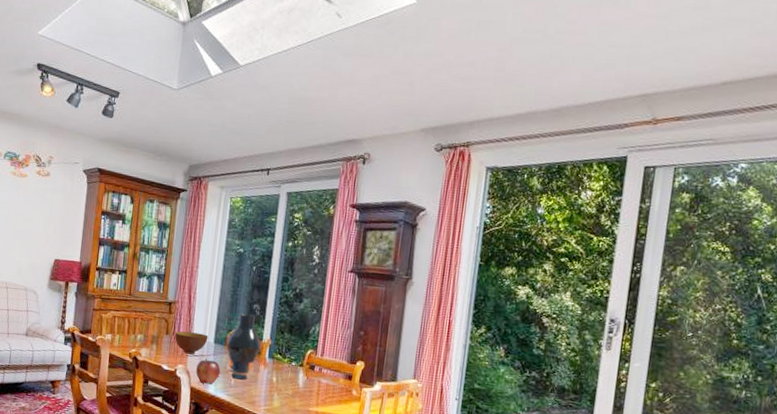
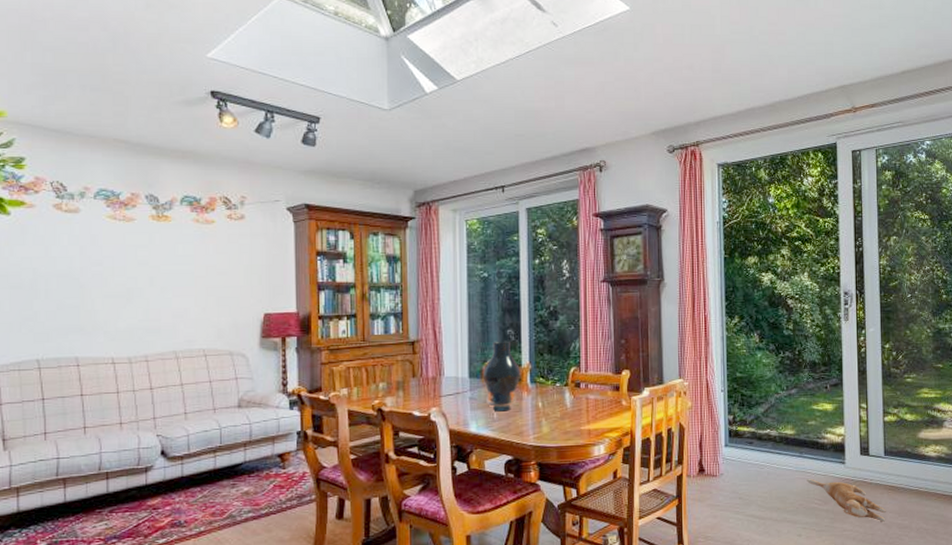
bowl: present [174,331,208,355] -> none [422,370,462,395]
fruit: present [196,358,221,385] -> none [453,395,480,423]

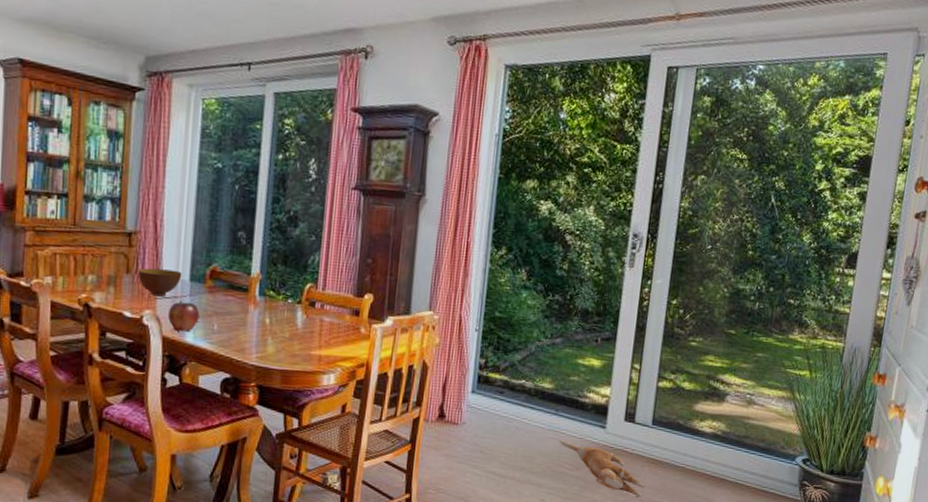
bowl: none [422,370,462,395] -> present [137,268,182,297]
fruit: none [453,395,480,423] -> present [168,300,200,332]
vase: present [482,340,521,412] -> none [205,243,249,324]

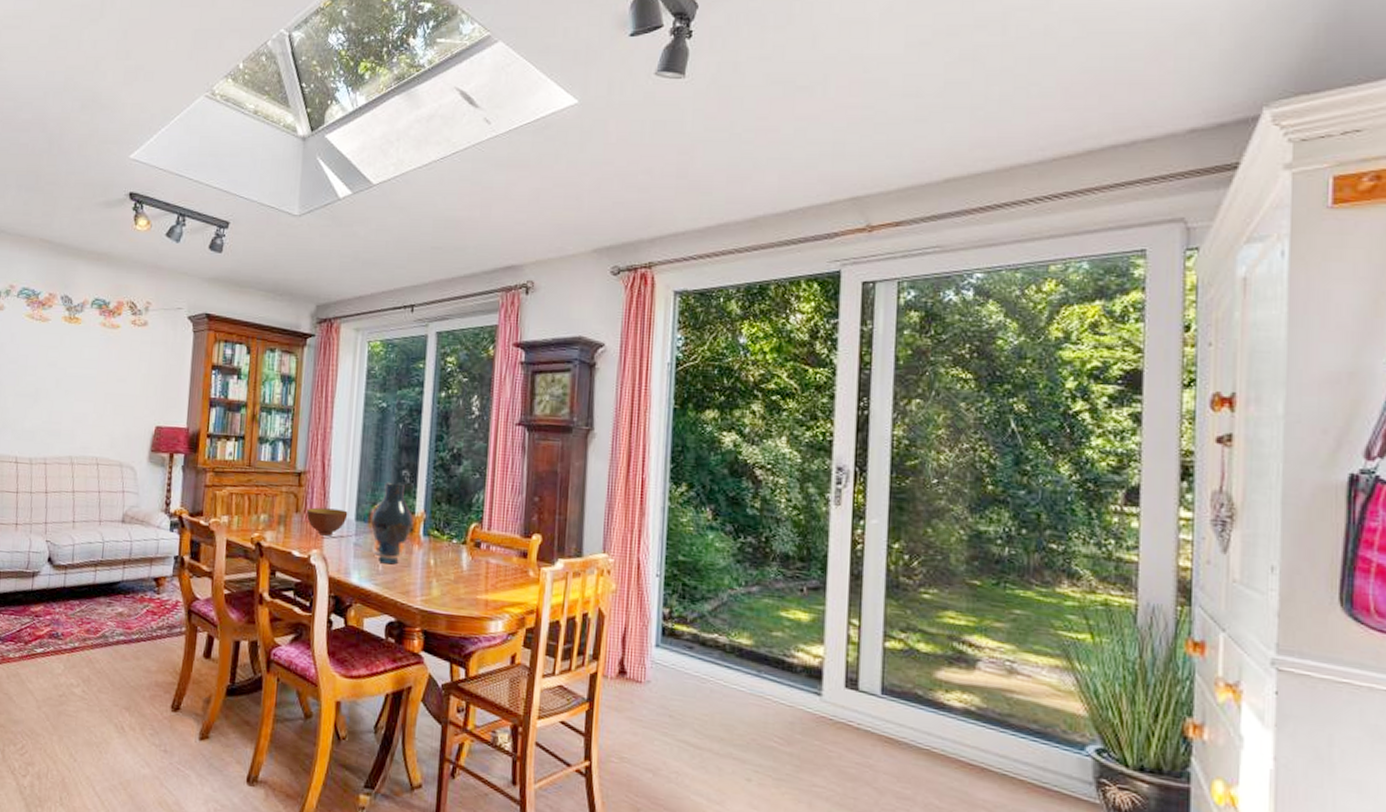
fruit: present [168,300,200,332] -> none [334,539,365,573]
vase: none [205,243,249,324] -> present [370,482,414,564]
cat: present [559,440,645,498] -> none [764,707,880,785]

